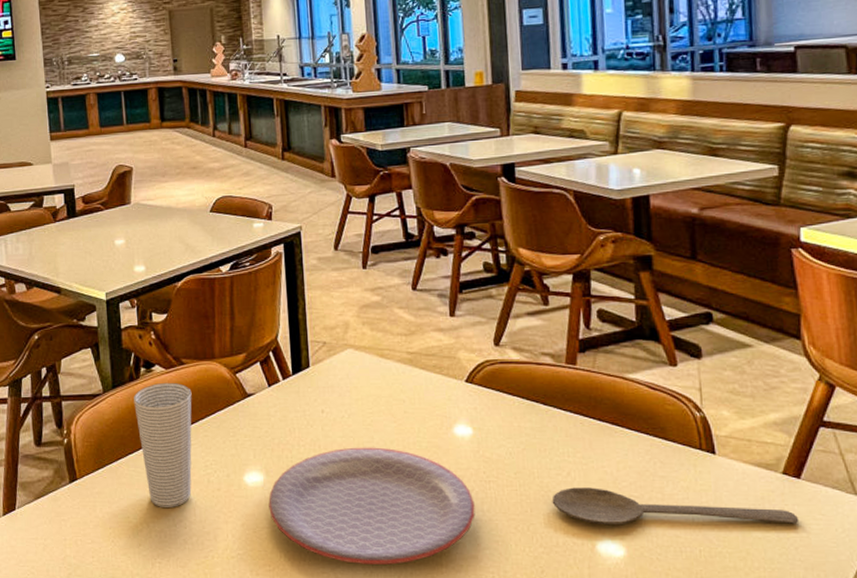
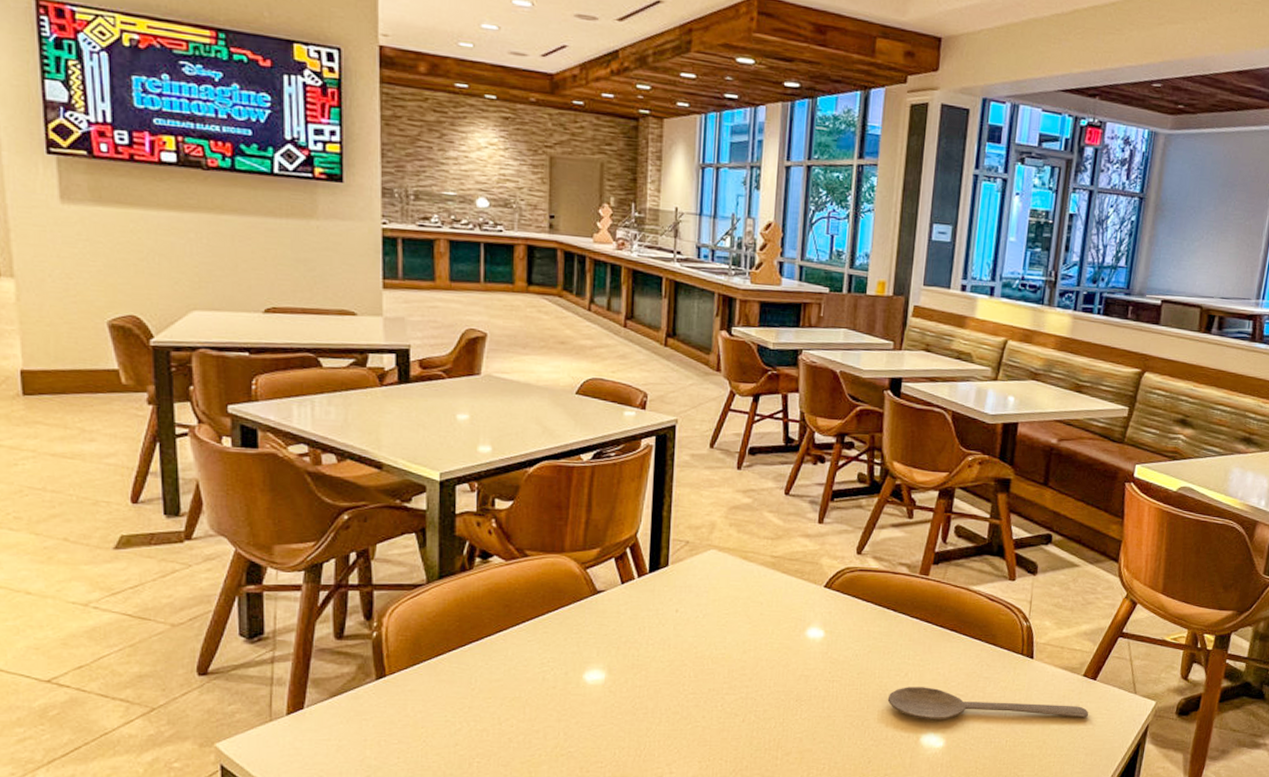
cup: present [133,382,192,507] -> none [464,574,534,706]
plate: present [268,447,475,565] -> none [607,647,816,759]

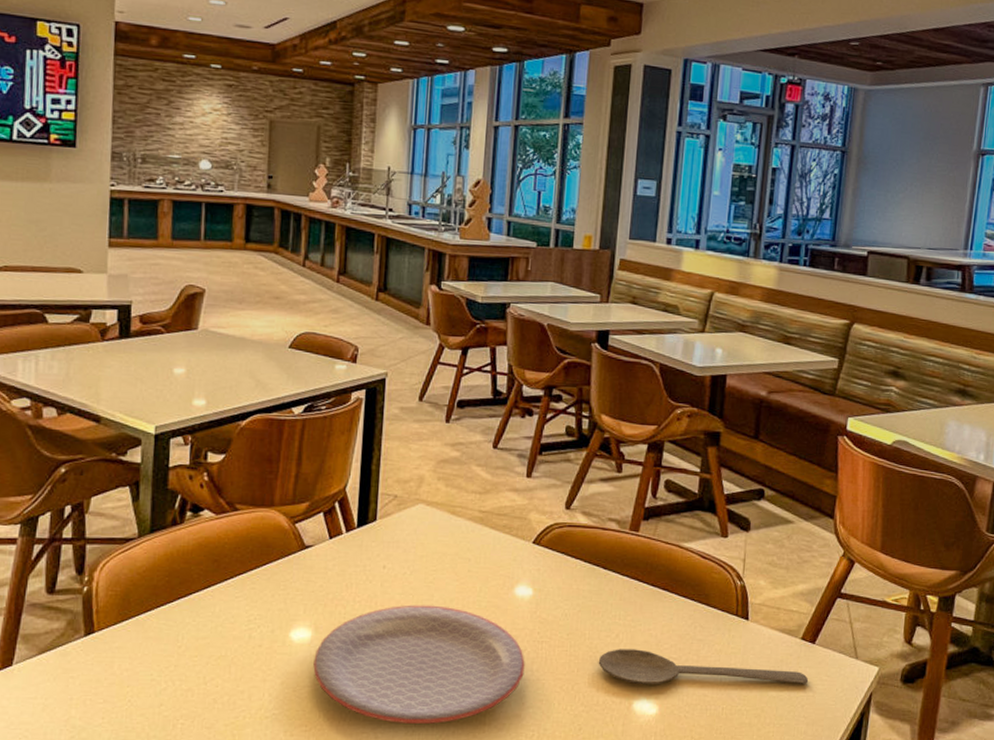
plate: none [607,647,816,759] -> present [313,605,525,724]

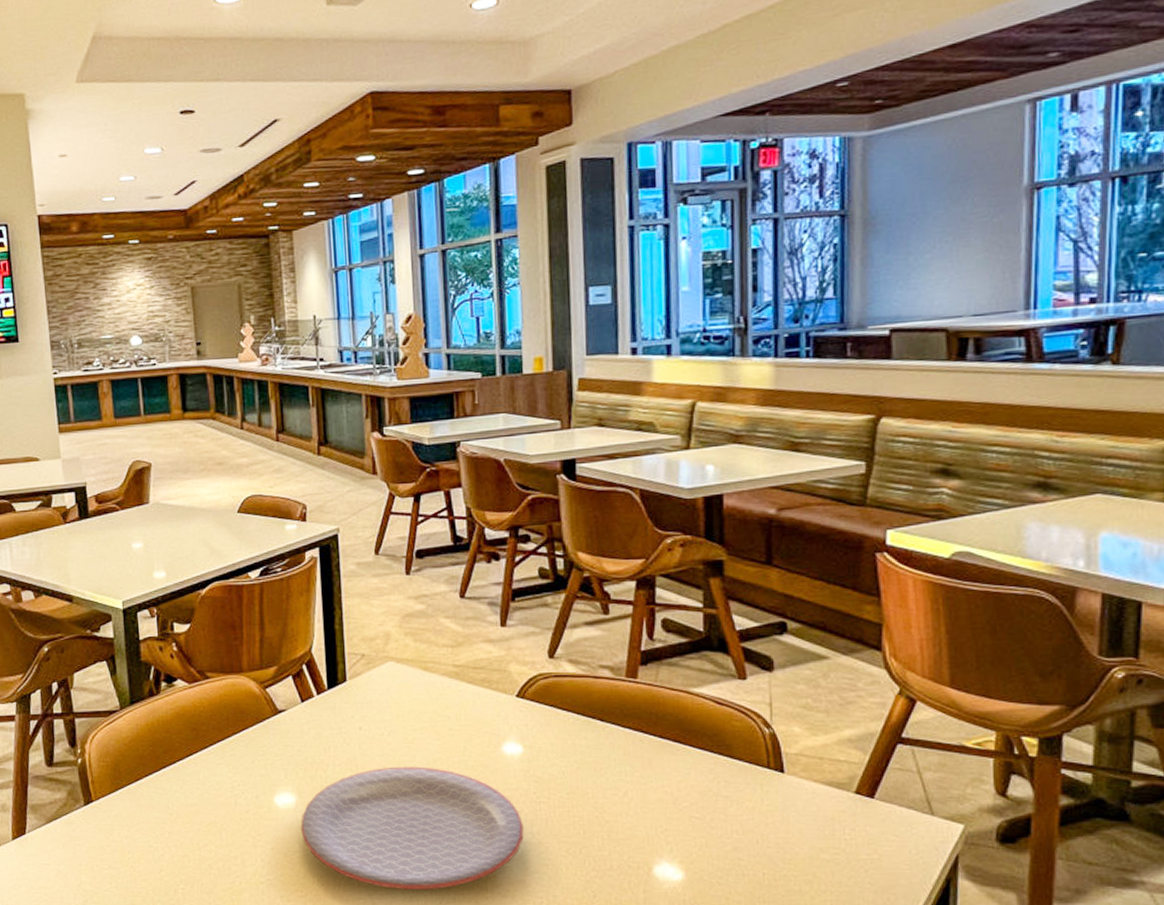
wooden spoon: present [598,649,809,685] -> none [606,808,871,848]

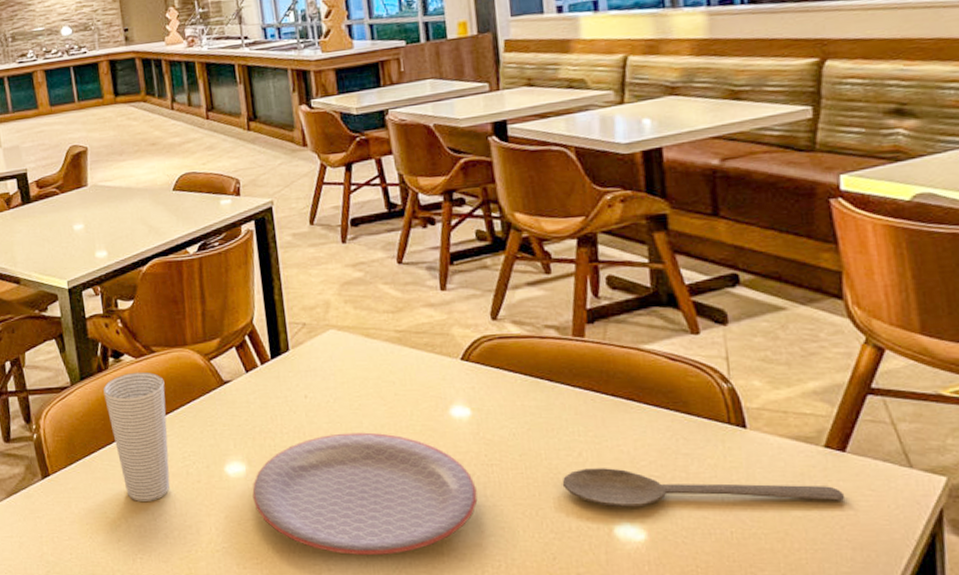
cup: none [154,697,218,831] -> present [103,371,170,501]
wooden spoon: none [606,808,871,848] -> present [562,468,845,508]

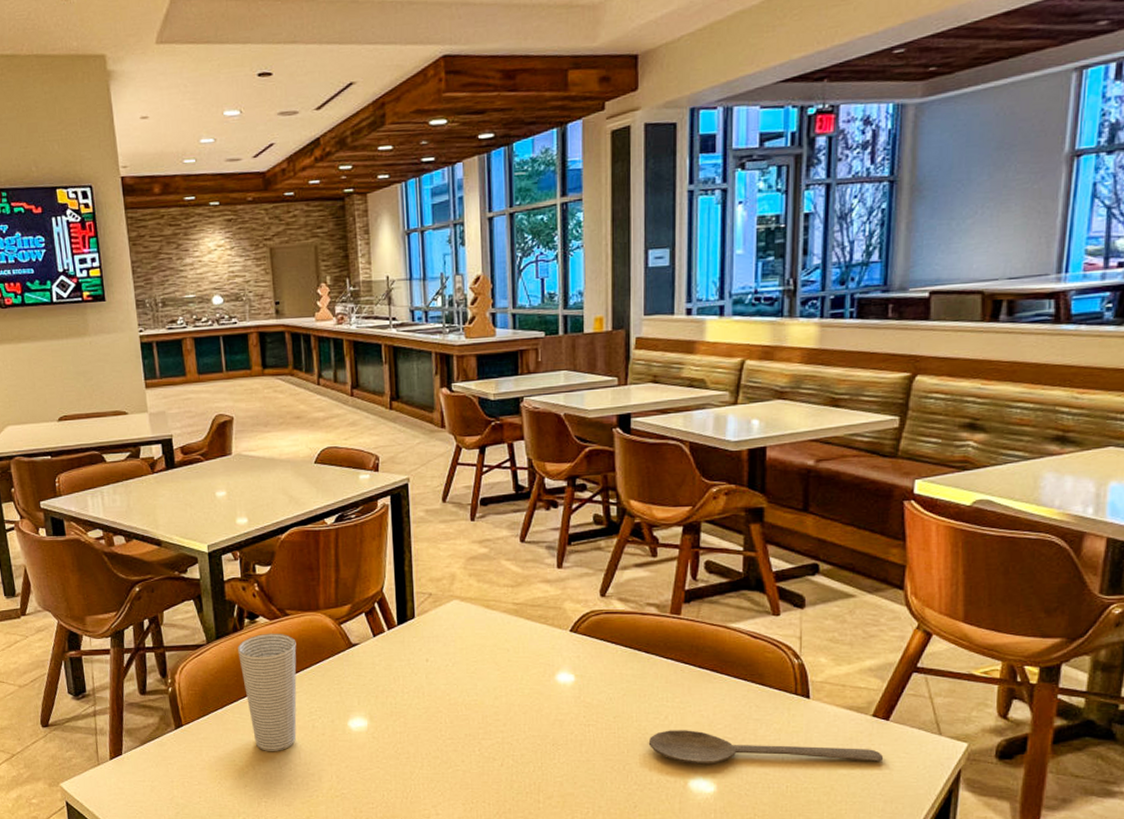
plate: present [252,432,478,555] -> none [372,694,574,802]

